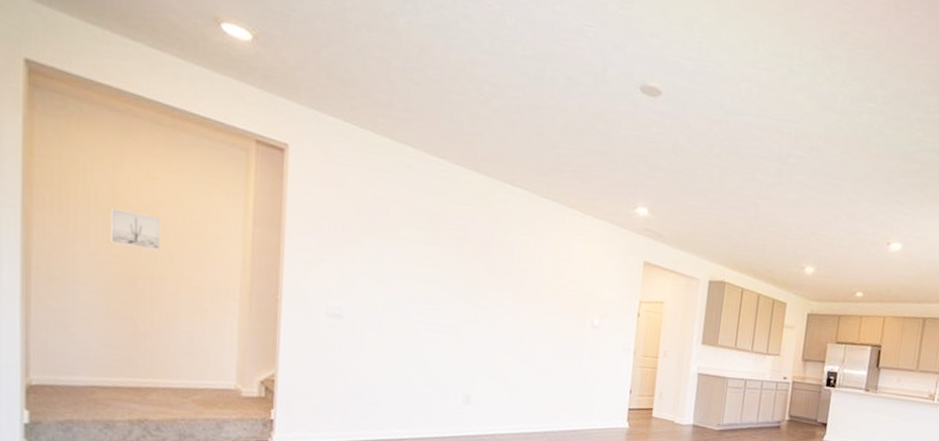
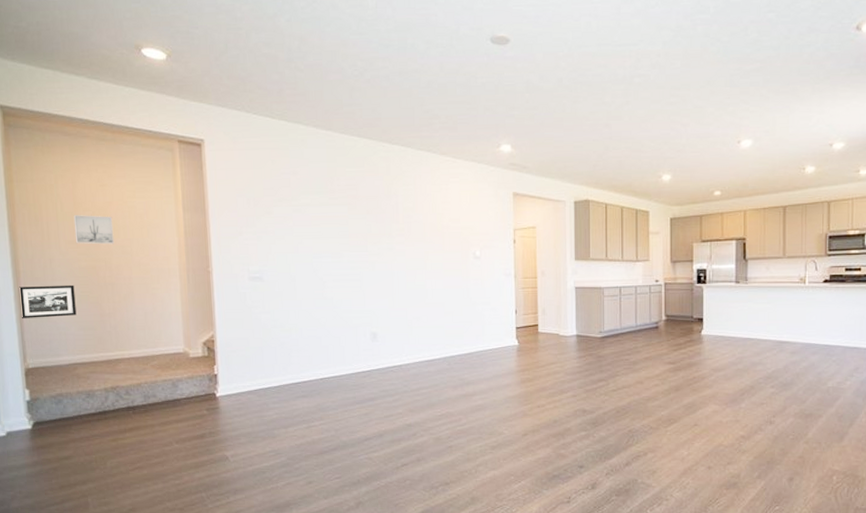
picture frame: none [27,285,103,329] -> present [18,285,77,318]

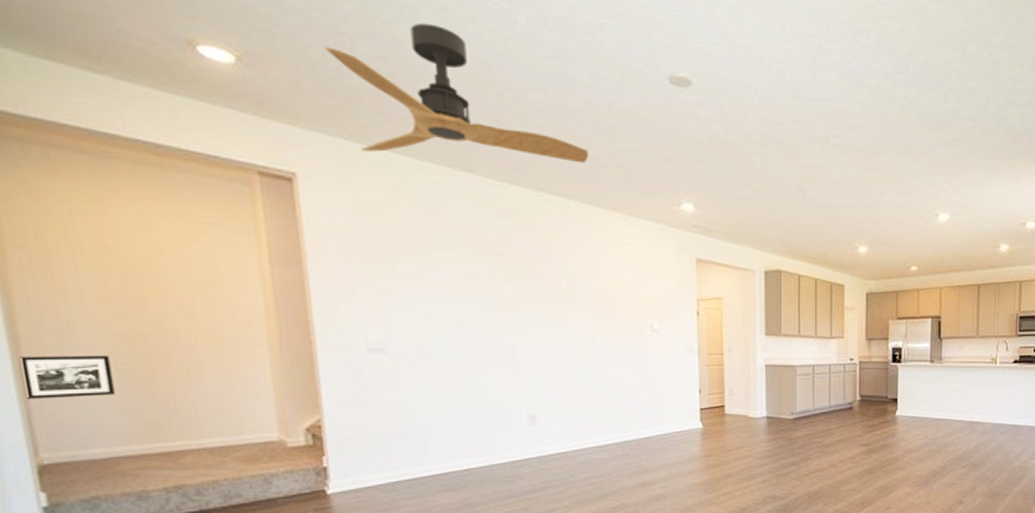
wall art: present [73,215,115,245] -> none [102,263,169,303]
ceiling fan: none [227,14,424,119] -> present [324,23,589,164]

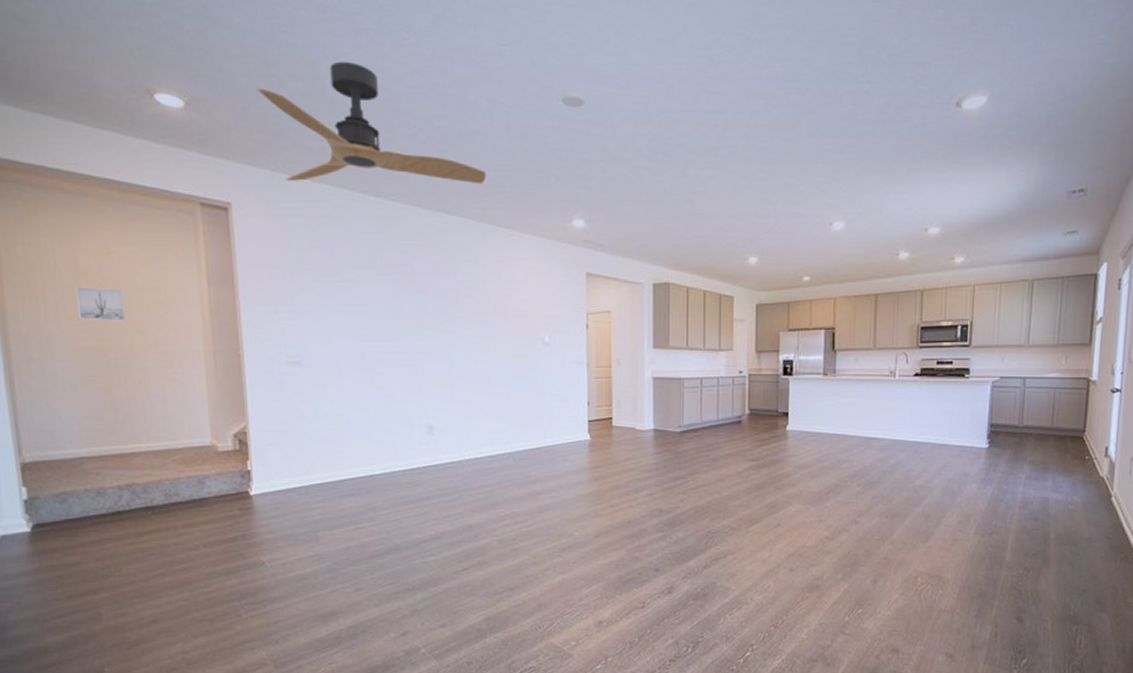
picture frame: present [19,355,115,399] -> none [10,367,82,405]
wall art: none [102,263,169,303] -> present [75,287,126,322]

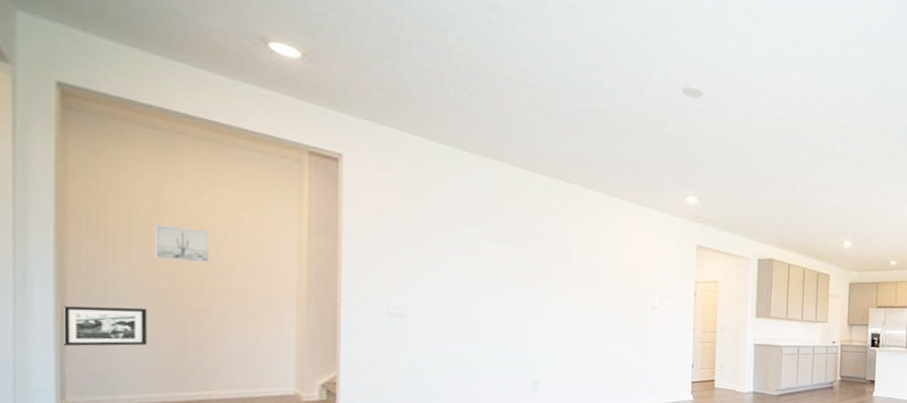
picture frame: none [10,367,82,405] -> present [62,306,147,346]
ceiling fan: present [257,61,487,184] -> none [381,33,607,158]

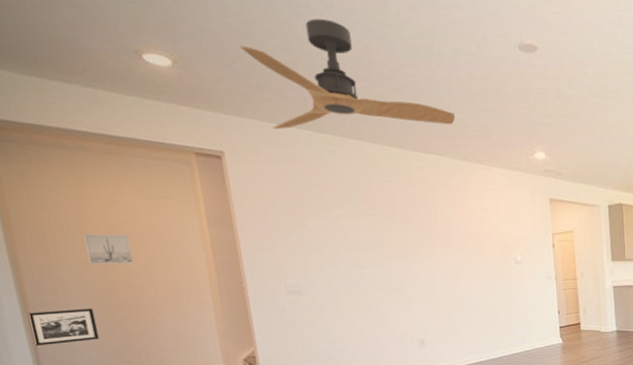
ceiling fan: none [381,33,607,158] -> present [239,18,456,129]

